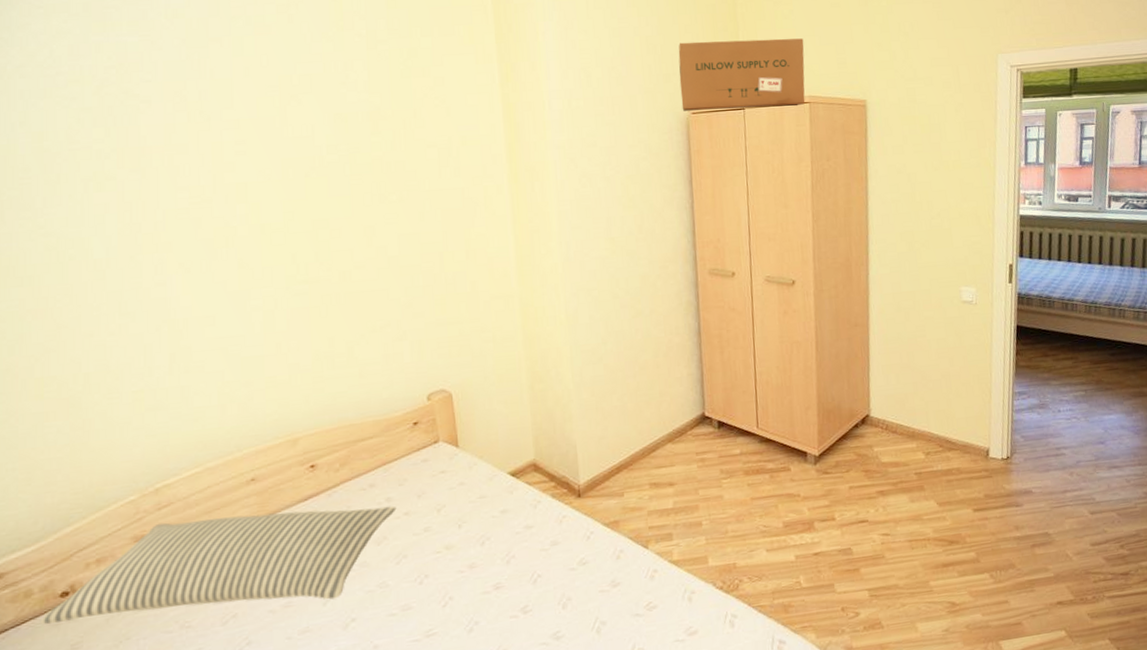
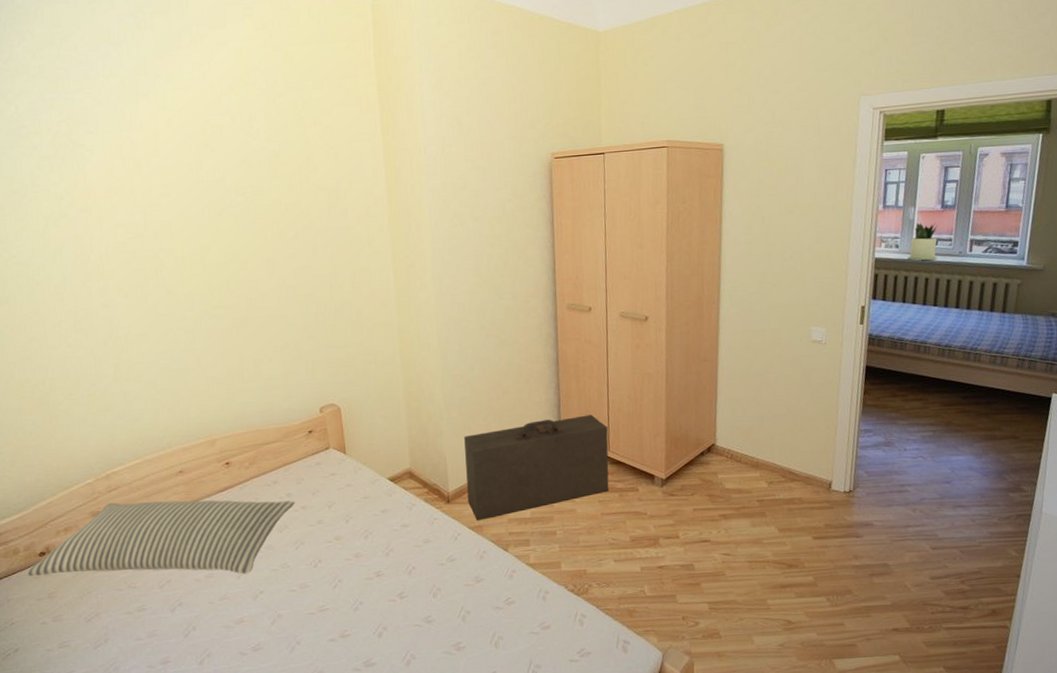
suitcase: none [597,389,759,515] -> present [464,414,609,521]
box: present [678,38,805,111] -> none [543,84,664,156]
planter: none [1051,179,1079,218] -> present [908,222,938,261]

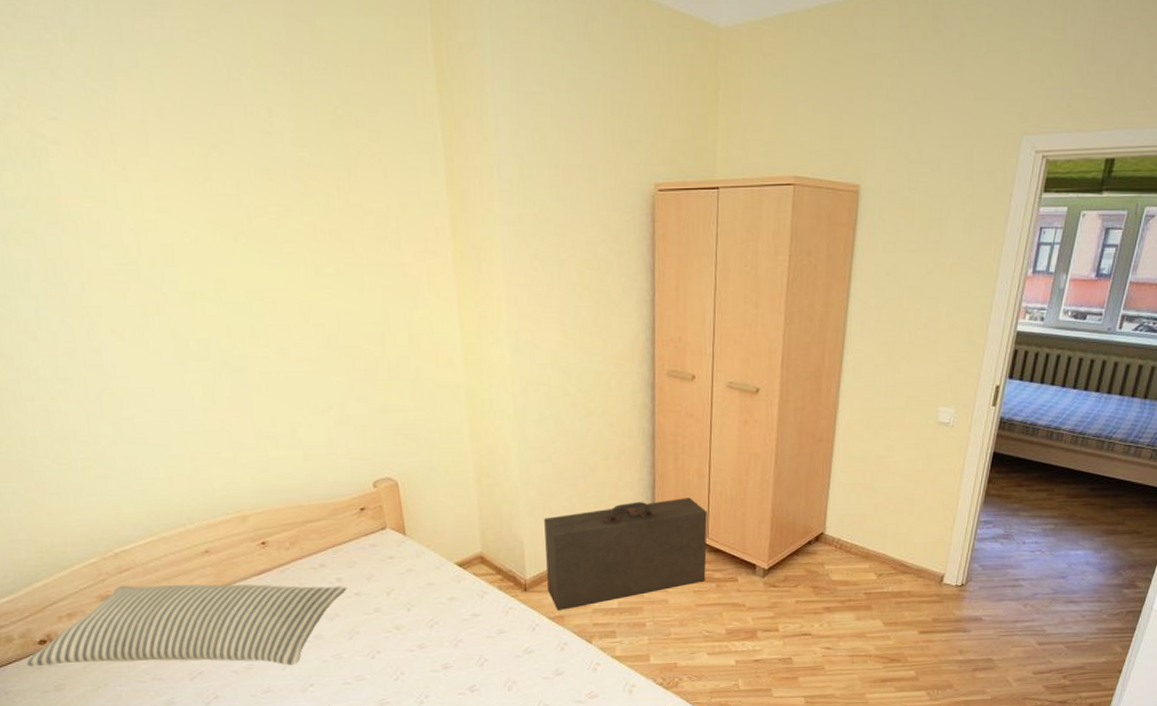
planter: present [908,222,938,261] -> none [1052,292,1089,337]

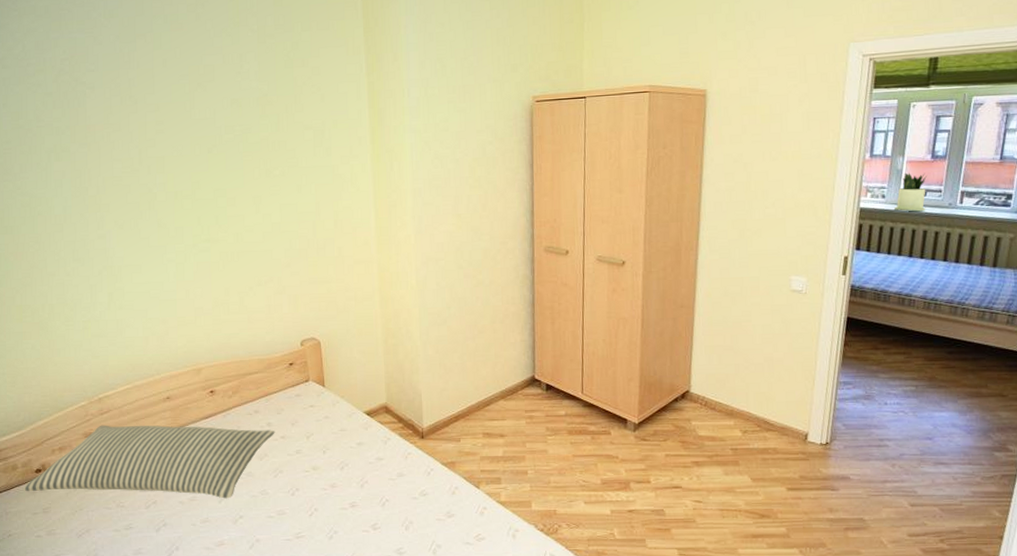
suitcase: present [544,497,708,610] -> none [439,357,582,457]
planter: none [1052,292,1089,337] -> present [894,172,927,212]

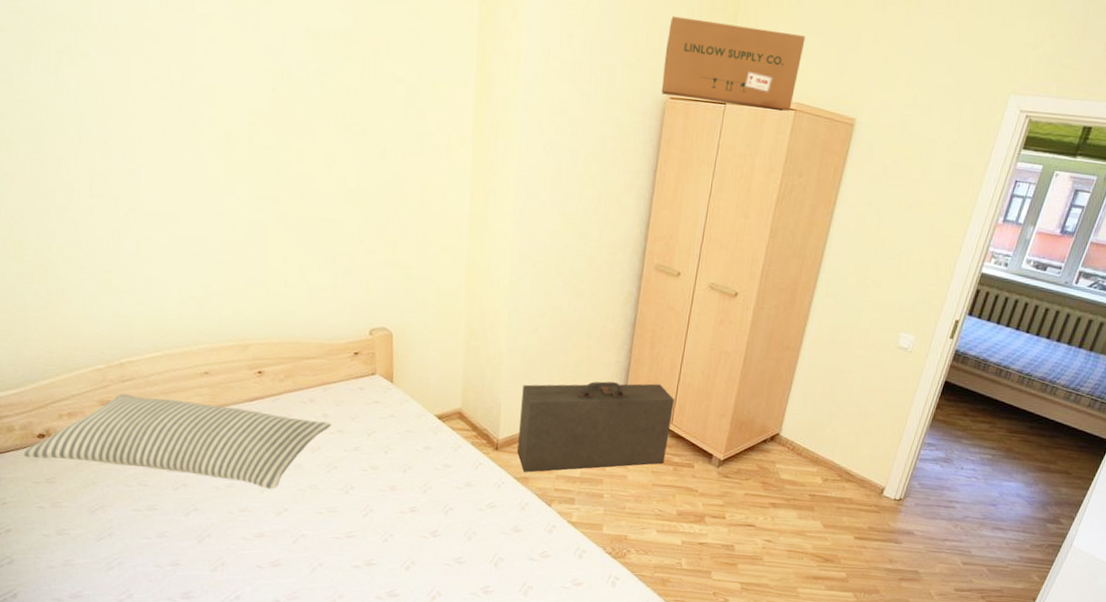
suitcase: none [439,357,582,457] -> present [517,381,674,473]
box: none [525,29,648,99] -> present [661,16,806,112]
planter: present [894,172,927,212] -> none [1013,243,1052,286]

